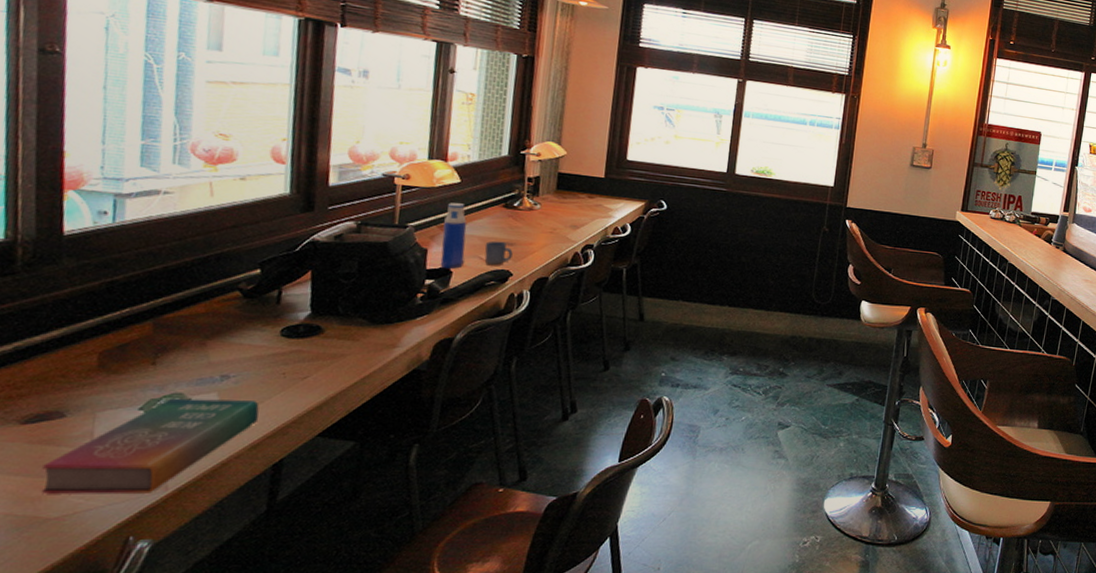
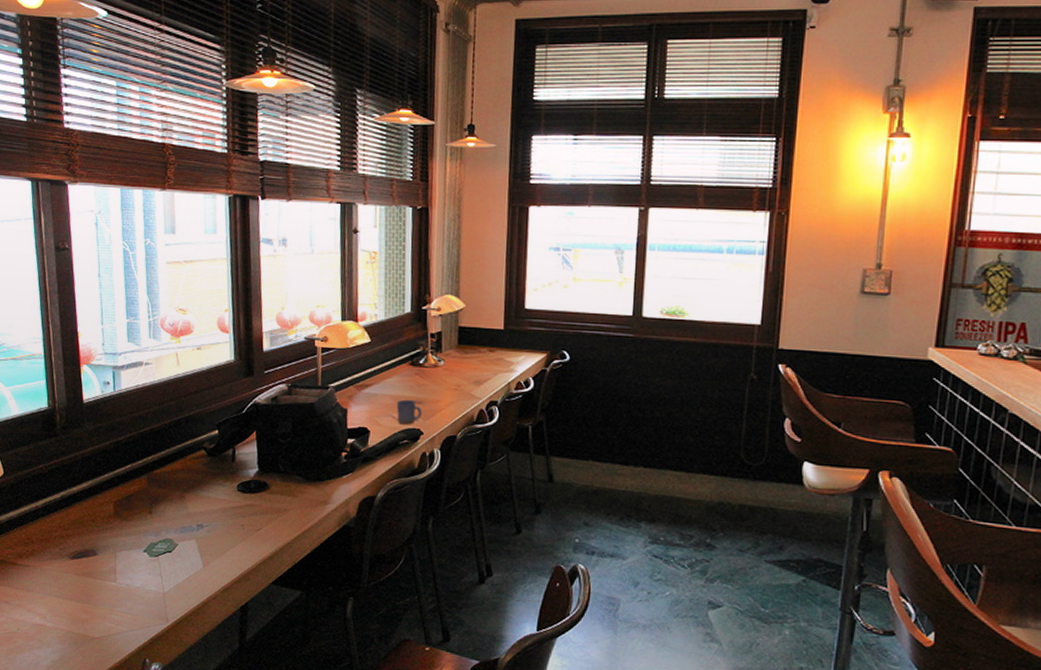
book: present [42,398,259,494] -> none [87,543,227,624]
water bottle: present [440,203,467,270] -> none [359,362,380,429]

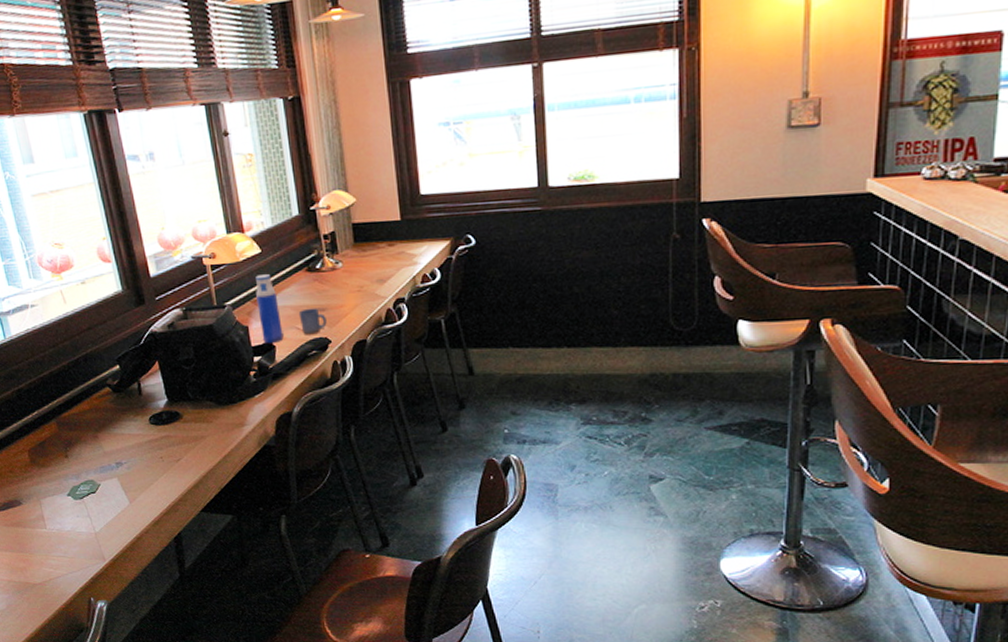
water bottle: none [359,362,380,429] -> present [256,274,284,344]

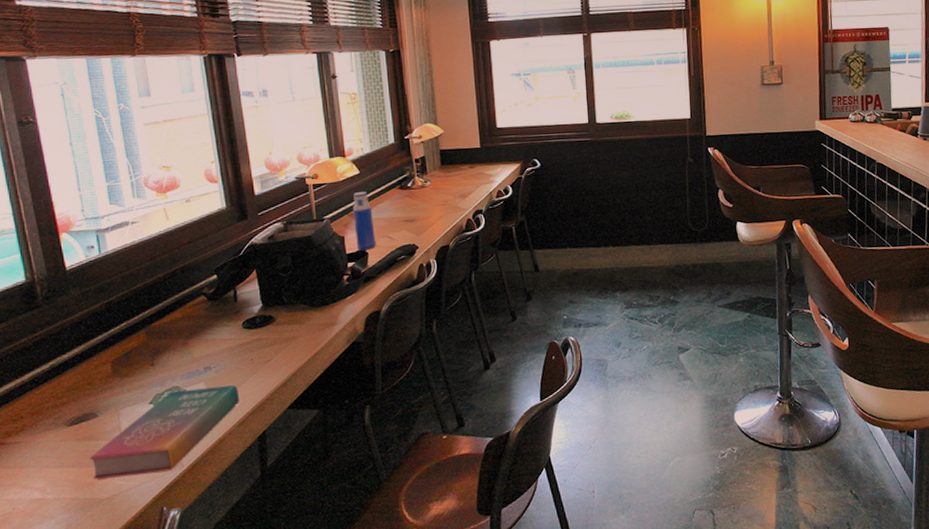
book: none [20,483,153,565] -> present [90,385,239,480]
mug: present [298,308,327,337] -> none [390,219,415,244]

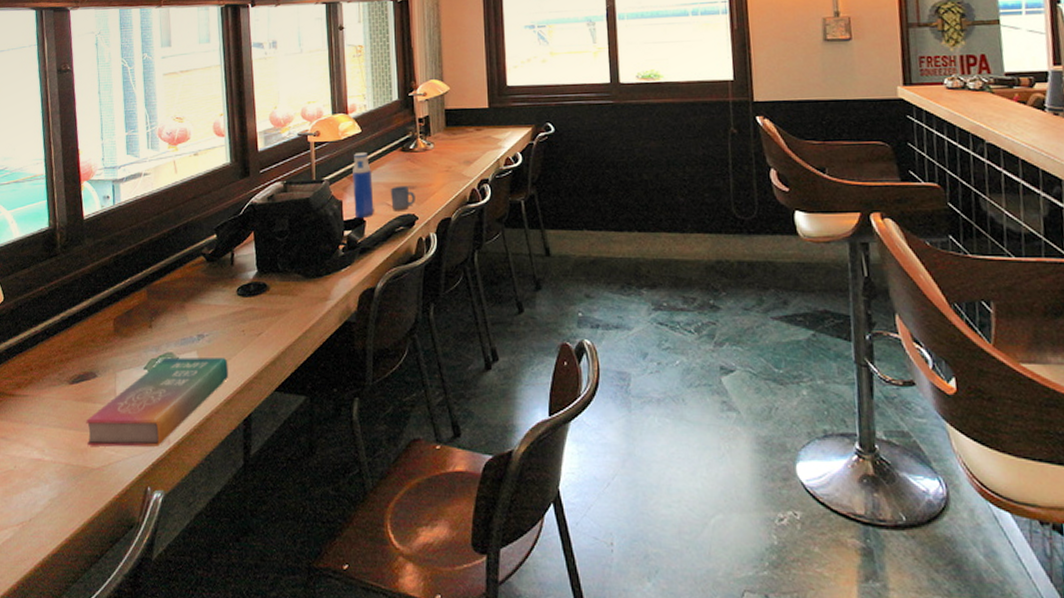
mug: none [390,219,415,244] -> present [390,185,415,213]

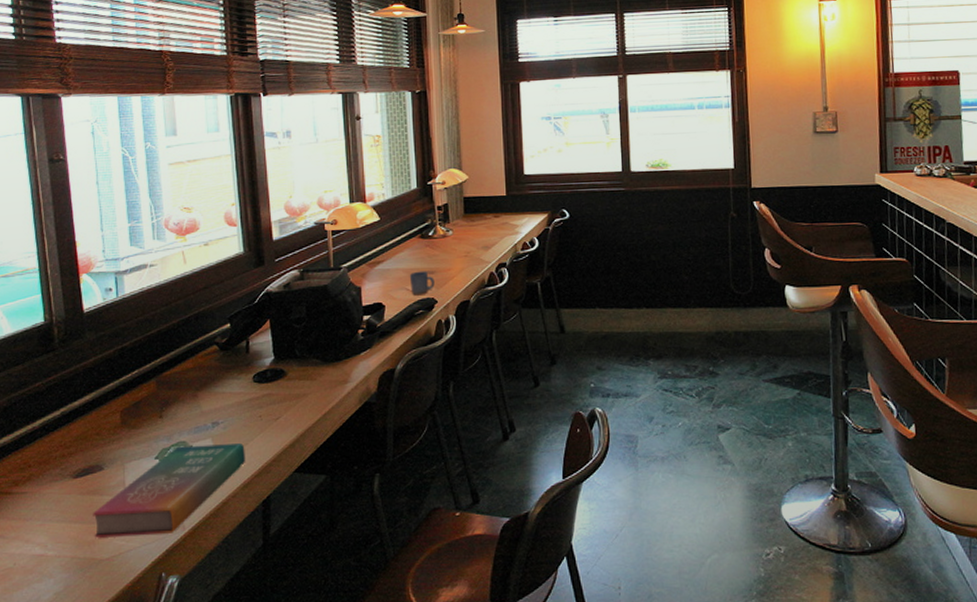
water bottle: present [353,153,374,219] -> none [371,240,393,304]

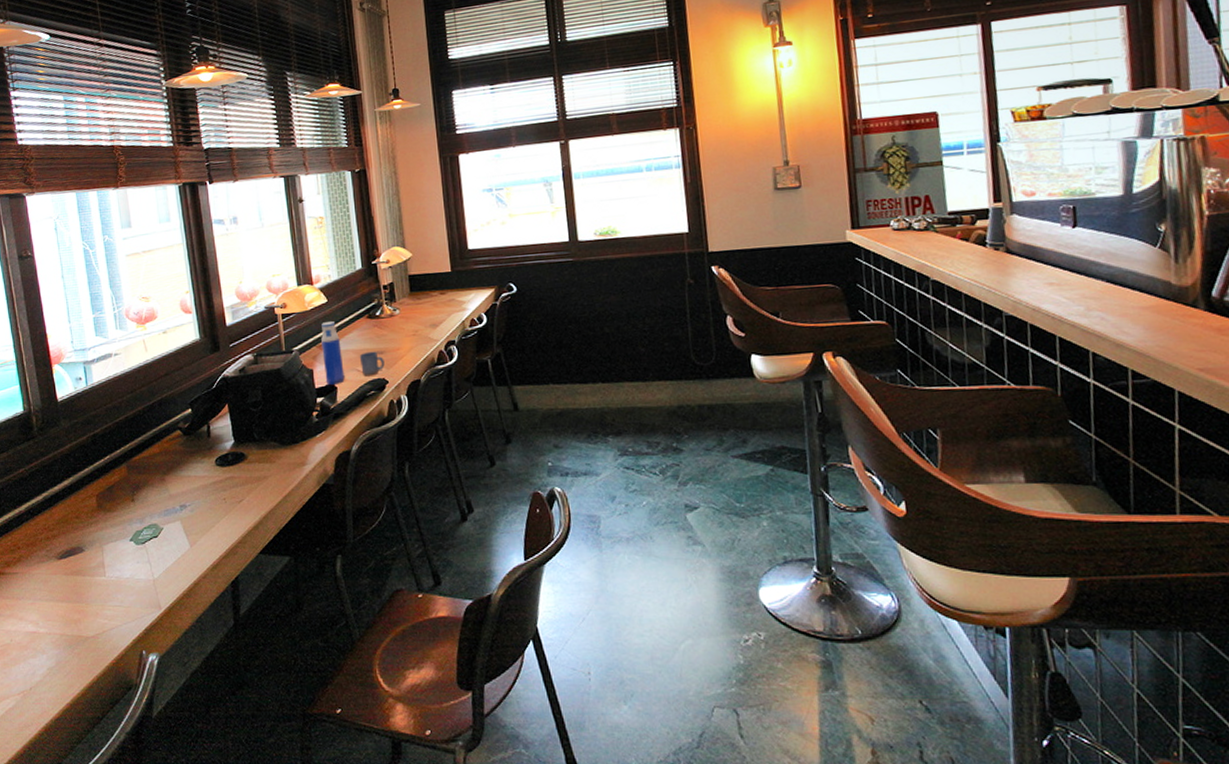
book: present [93,444,245,538] -> none [77,526,213,616]
water bottle: none [371,240,393,304] -> present [321,321,345,386]

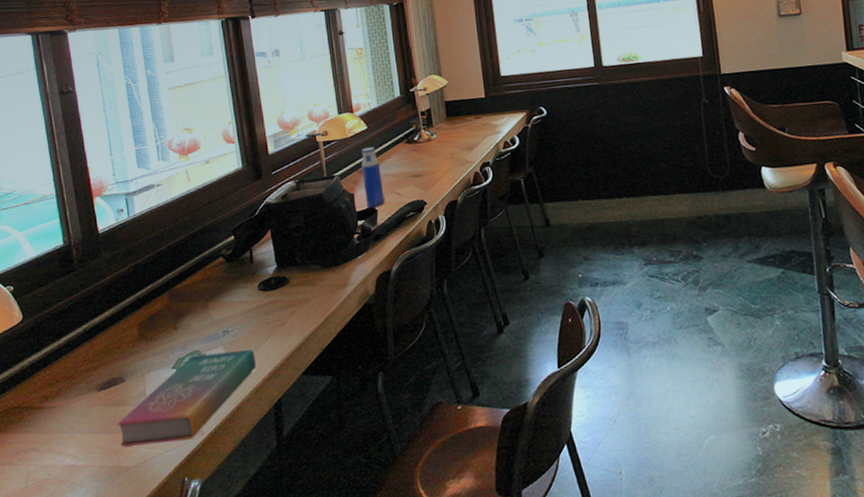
book: none [77,526,213,616] -> present [118,350,256,447]
mug: present [359,351,385,378] -> none [398,174,423,200]

